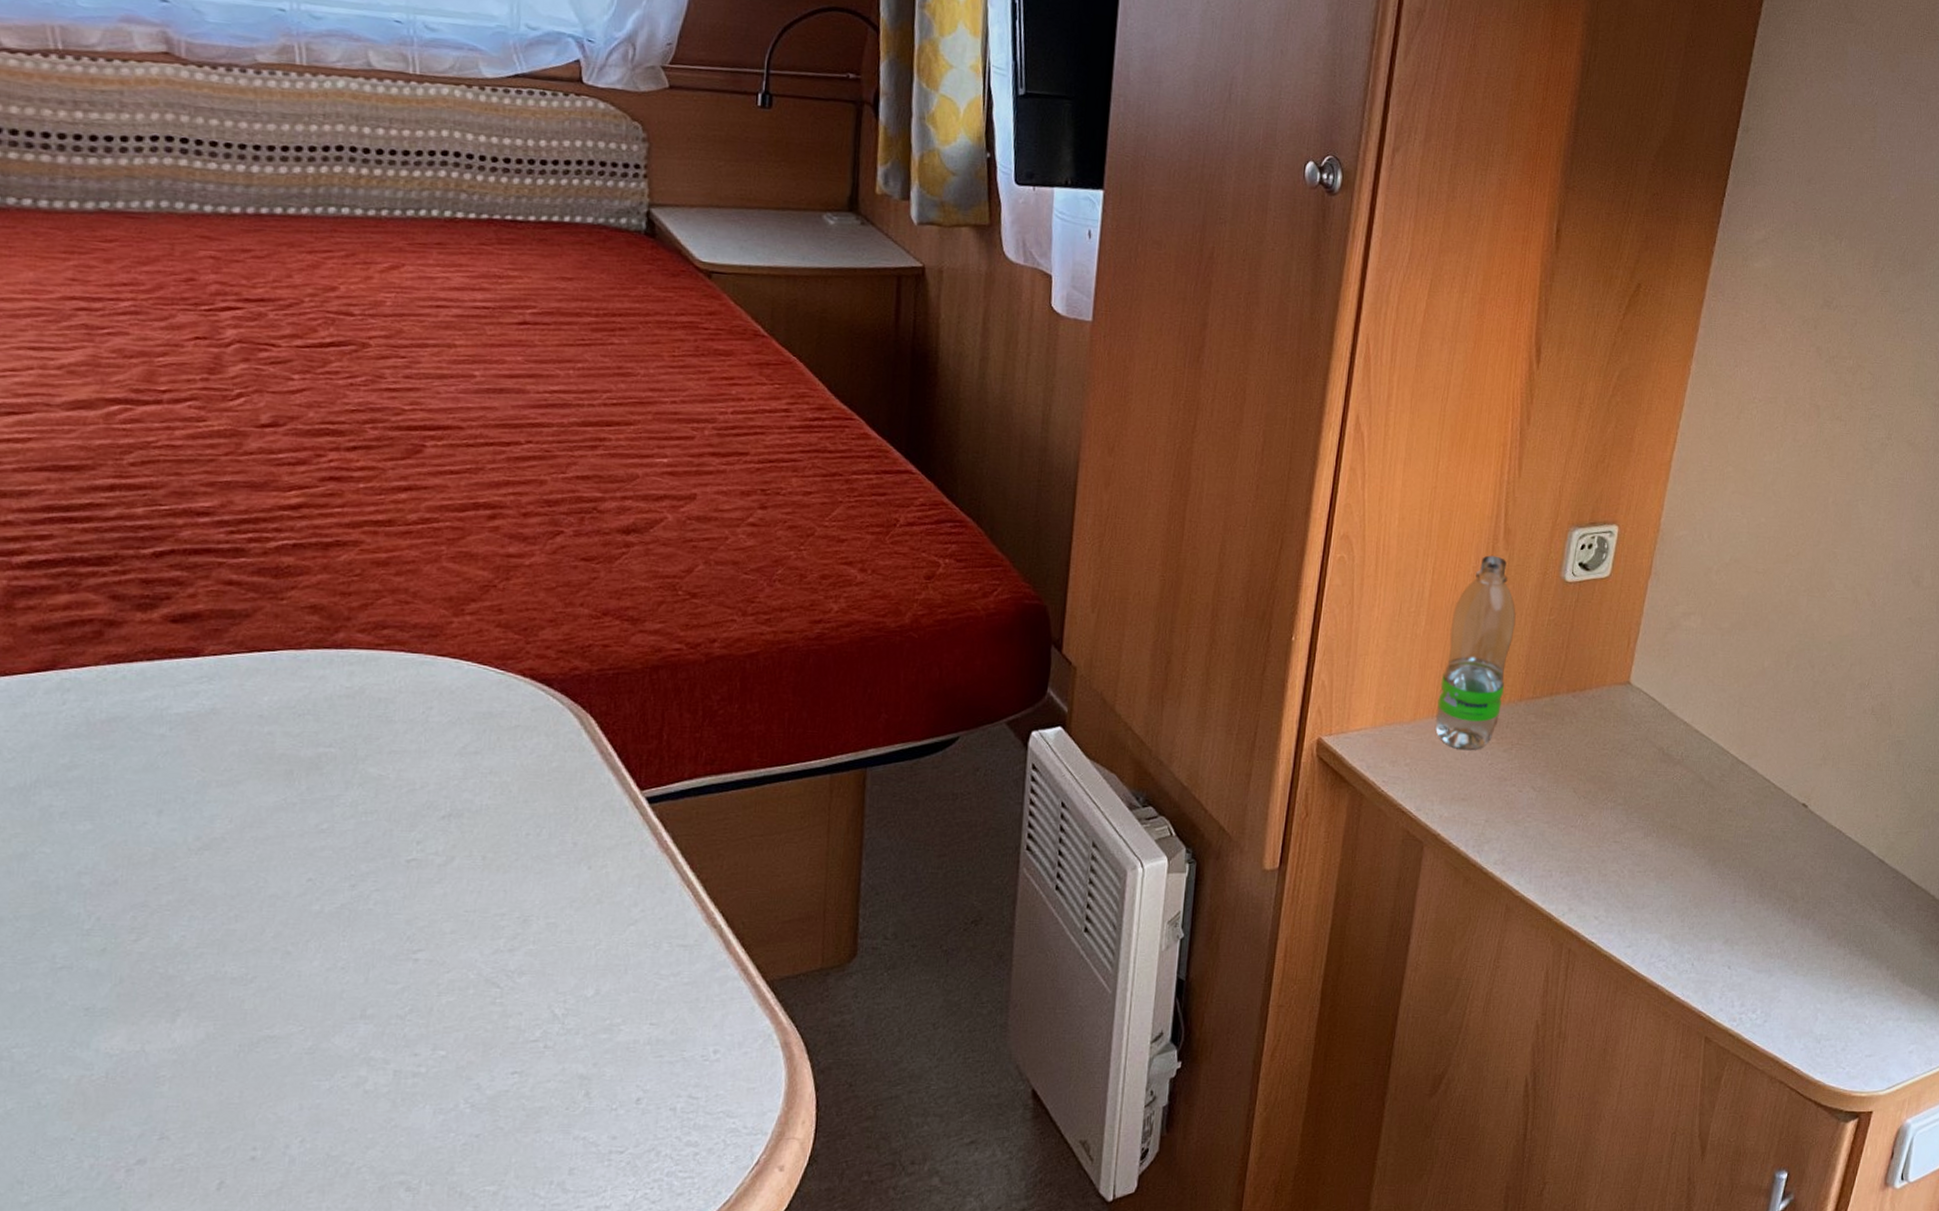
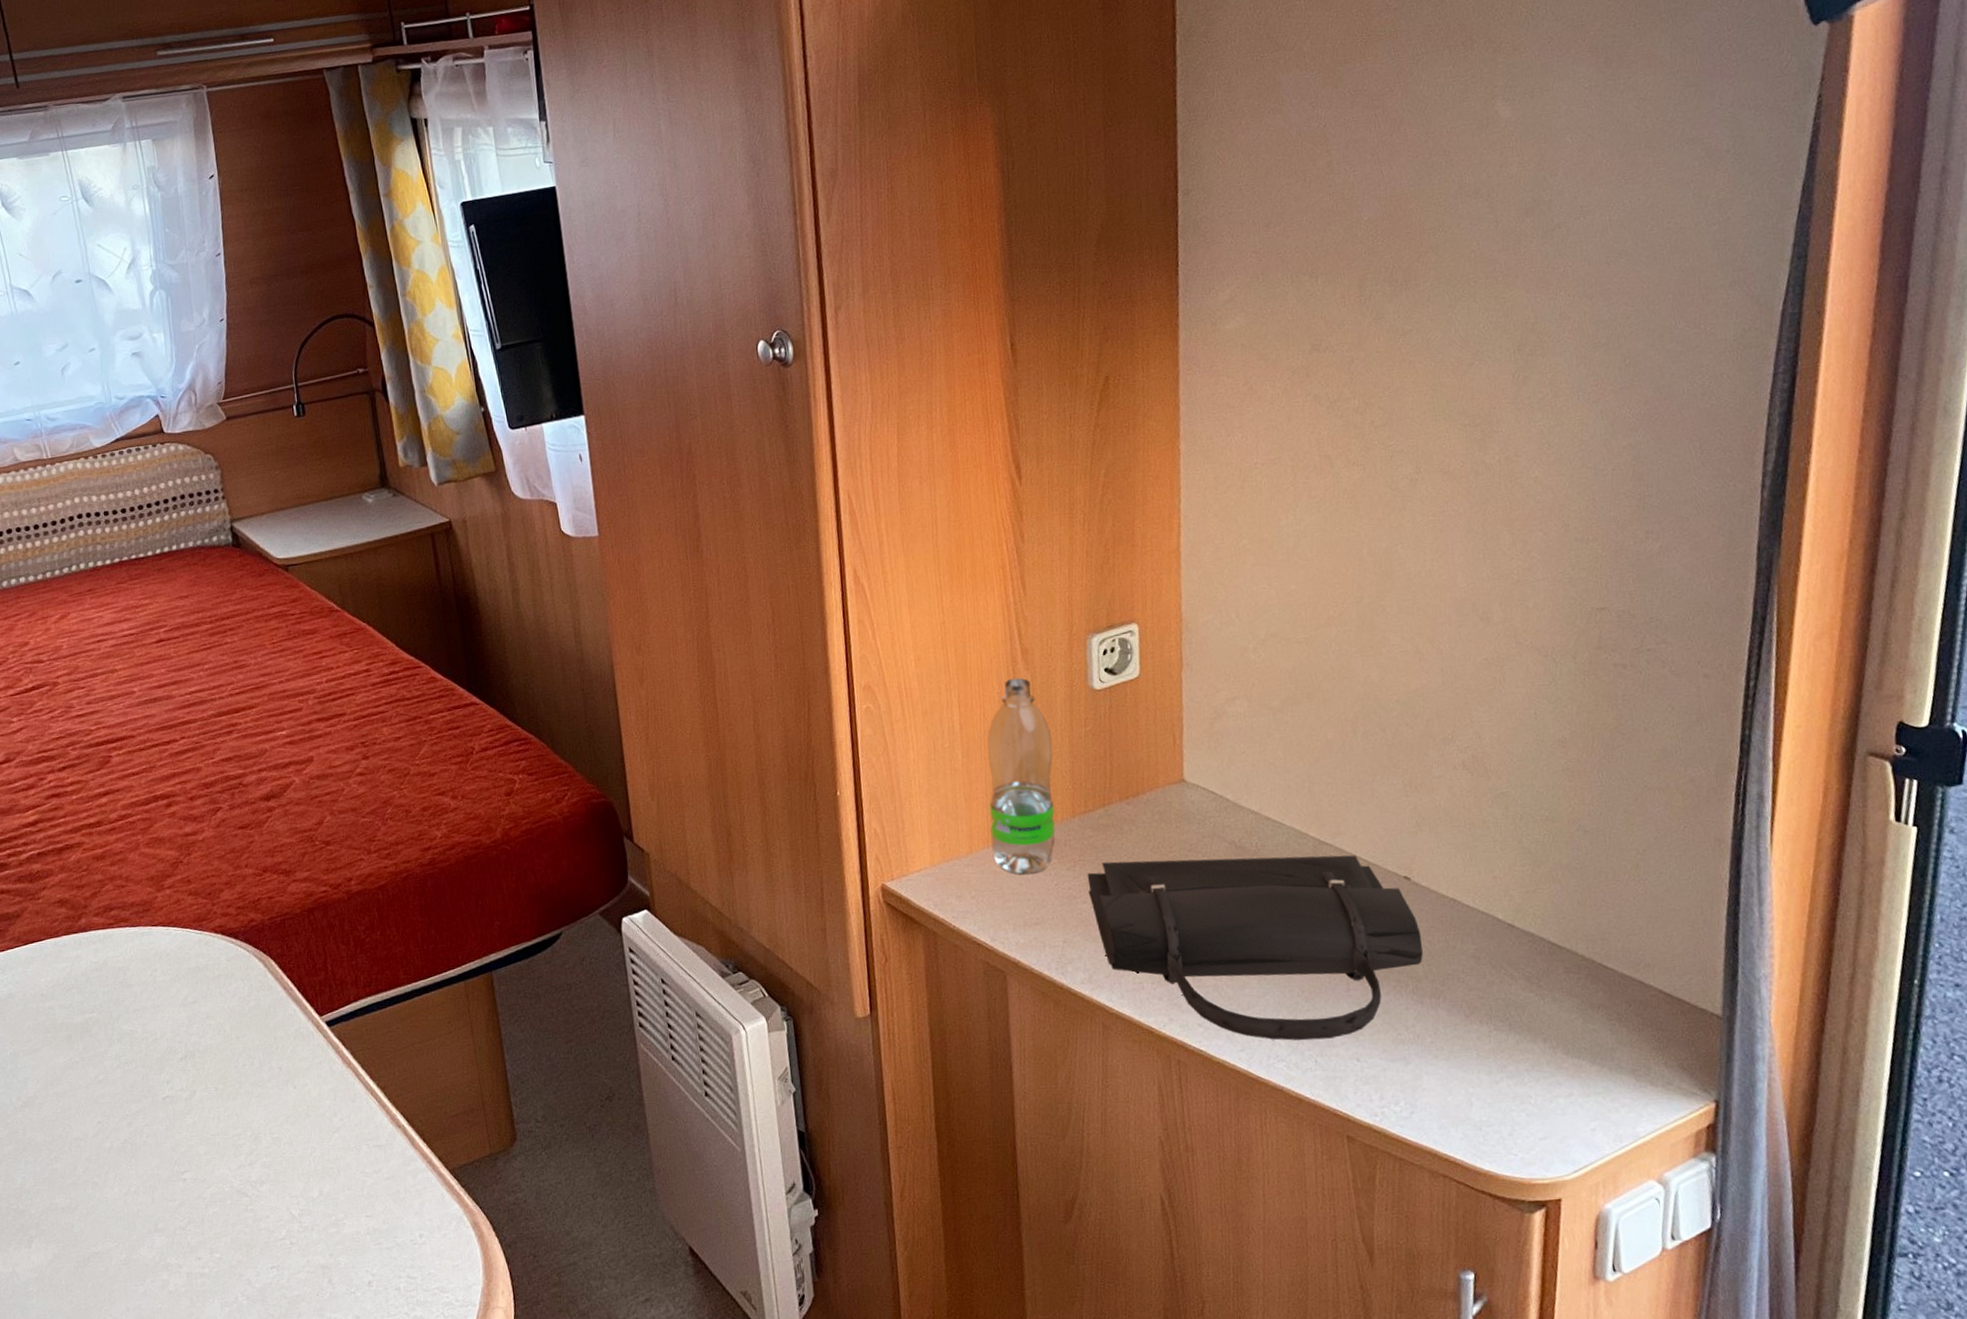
handbag: none [1518,749,1807,945] -> present [1087,855,1423,1041]

